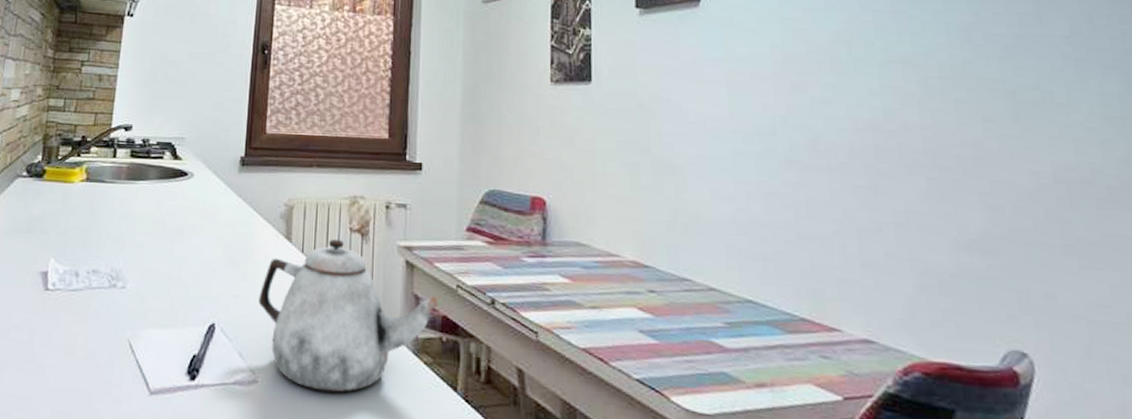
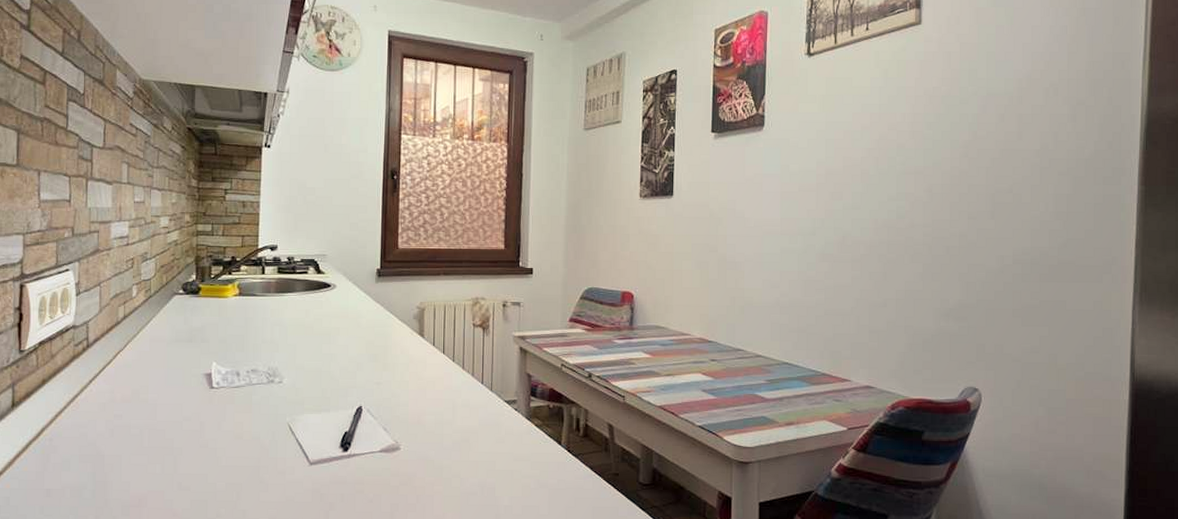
teapot: present [258,239,439,393] -> none [398,333,547,453]

